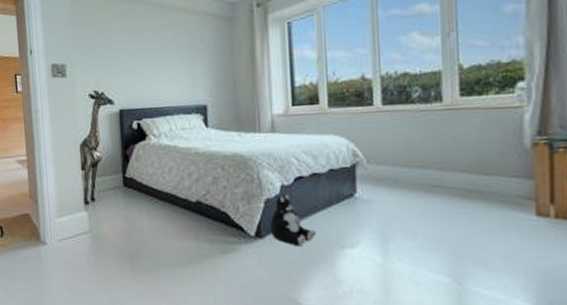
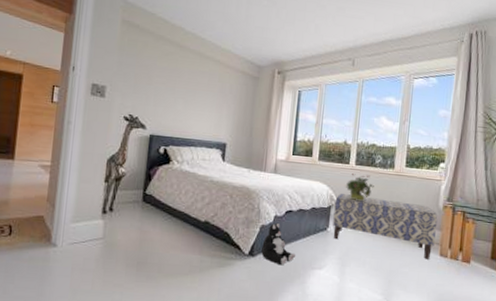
bench: none [360,145,526,222] -> present [333,194,438,260]
potted plant: none [371,116,415,152] -> present [345,173,374,201]

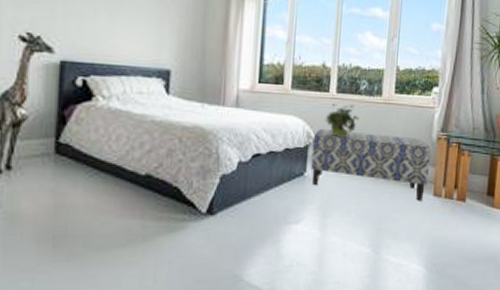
plush toy: present [261,222,295,266] -> none [223,169,266,223]

